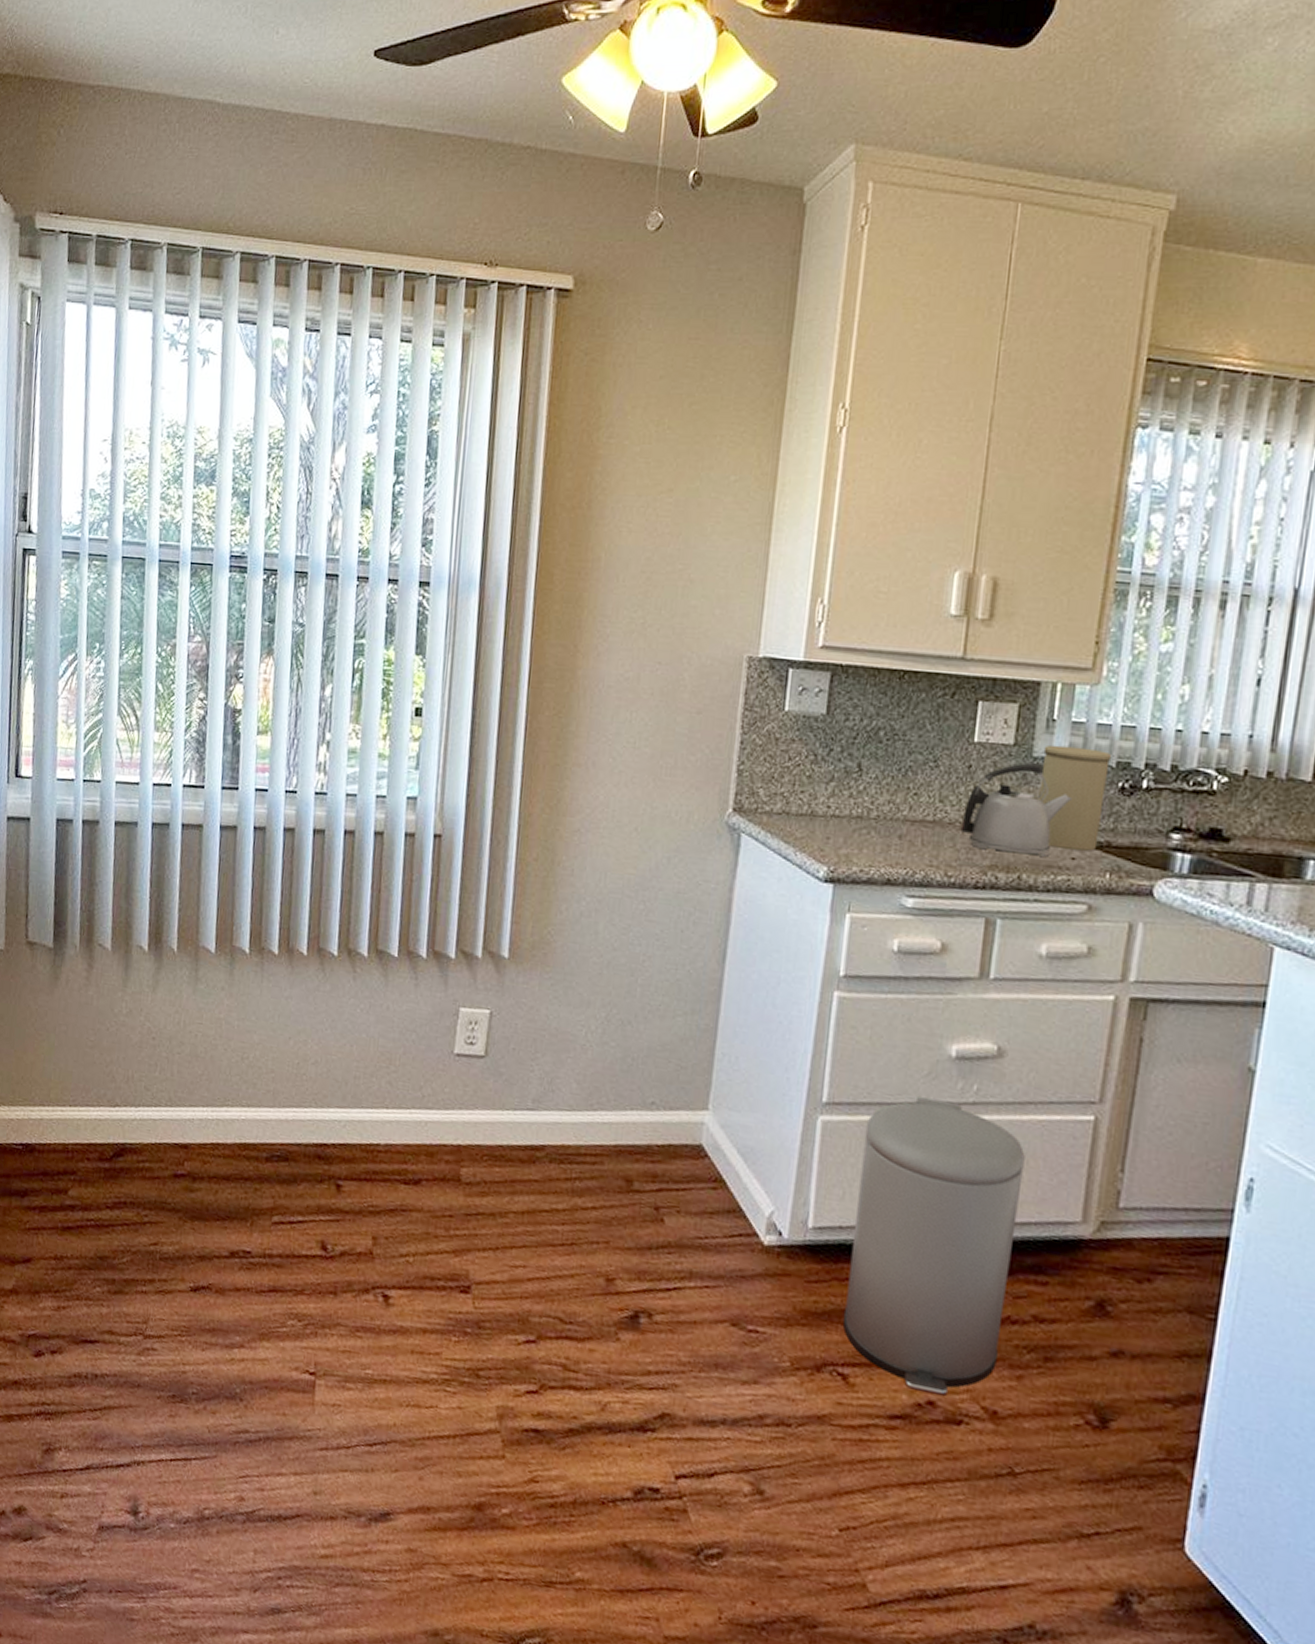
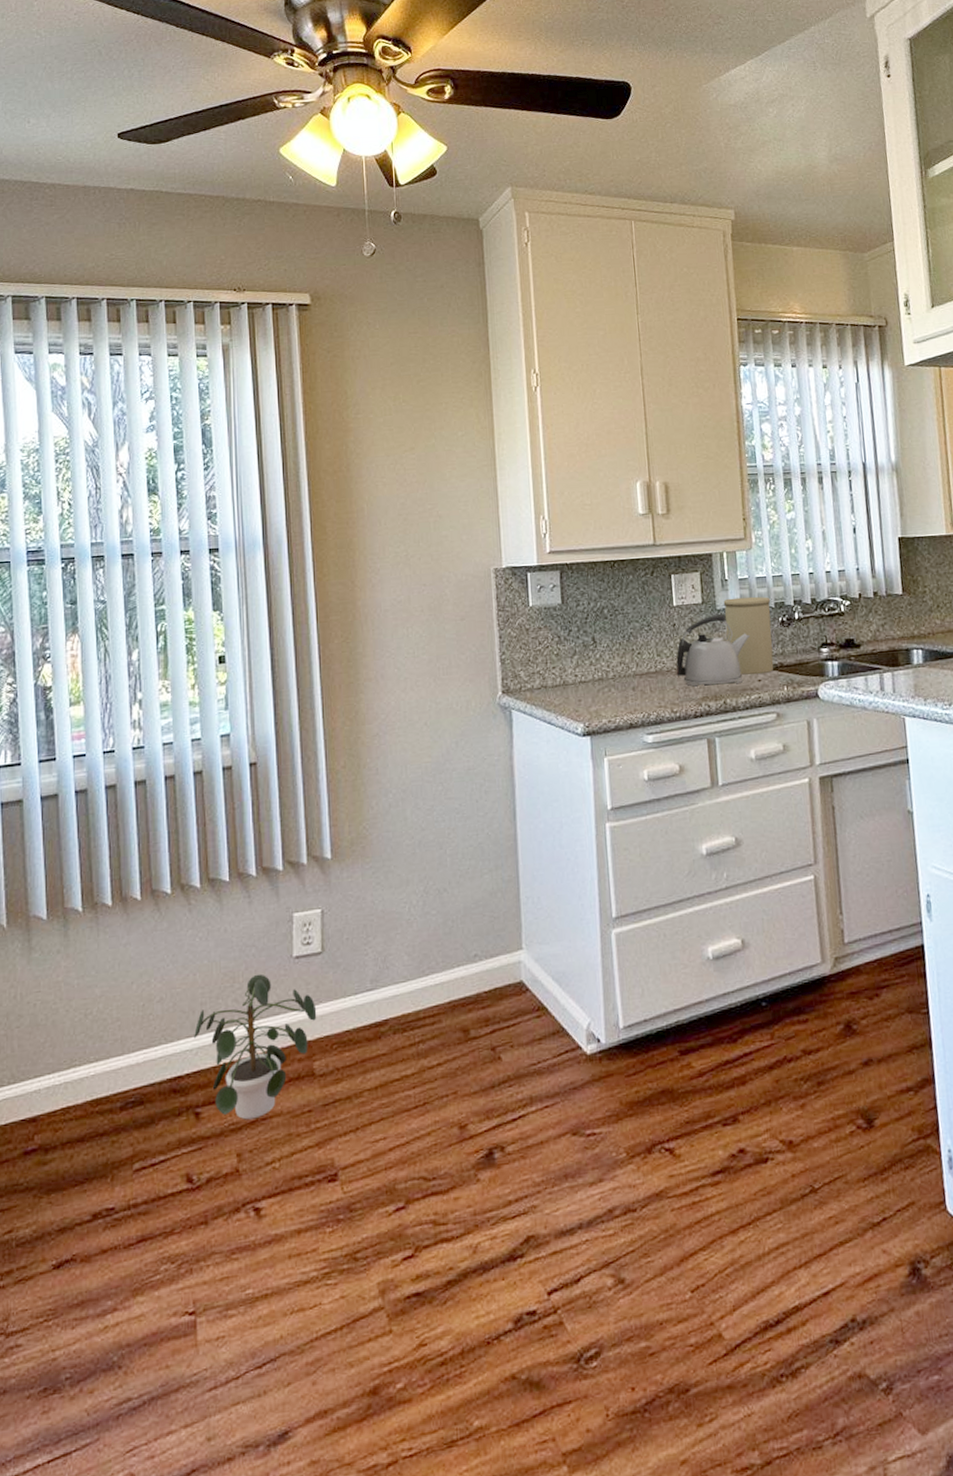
potted plant: none [344,1061,472,1208] -> present [194,973,317,1120]
pedal bin: present [842,1097,1025,1397] -> none [649,891,784,1145]

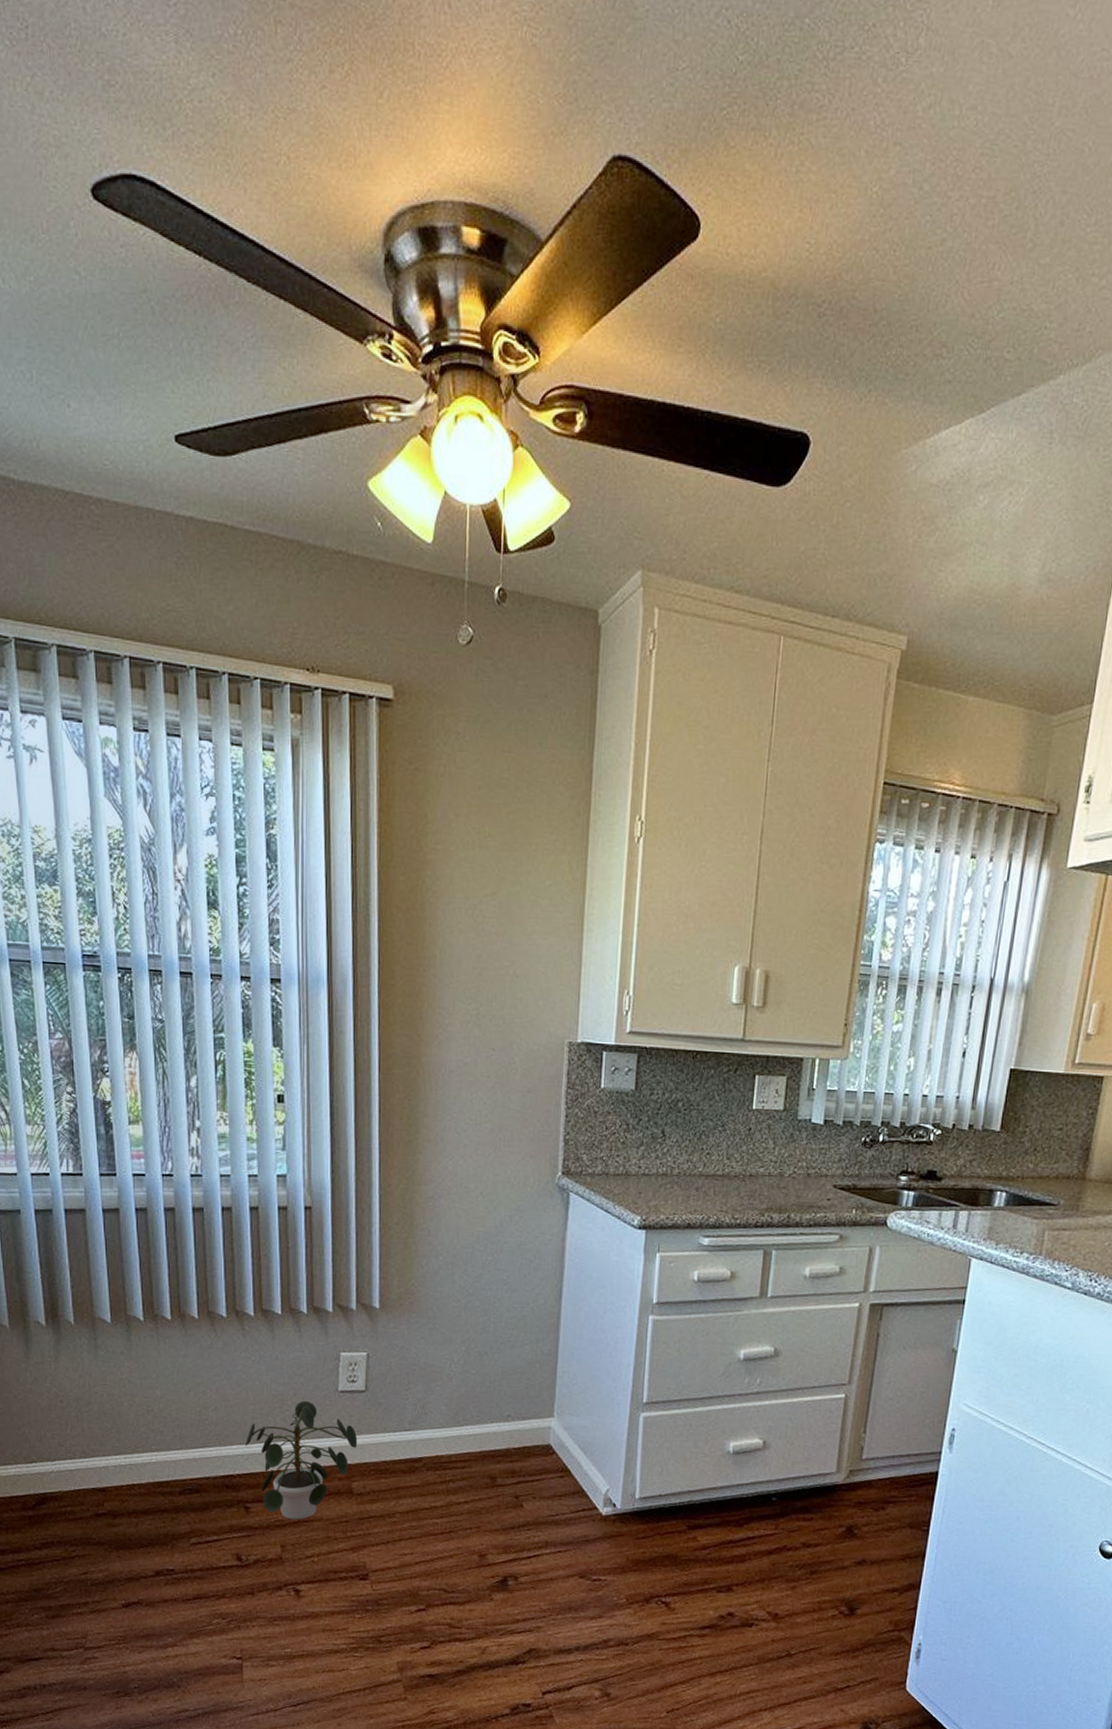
kettle: present [676,614,751,687] -> none [743,1124,828,1200]
canister: present [723,596,774,675] -> none [802,1109,856,1193]

